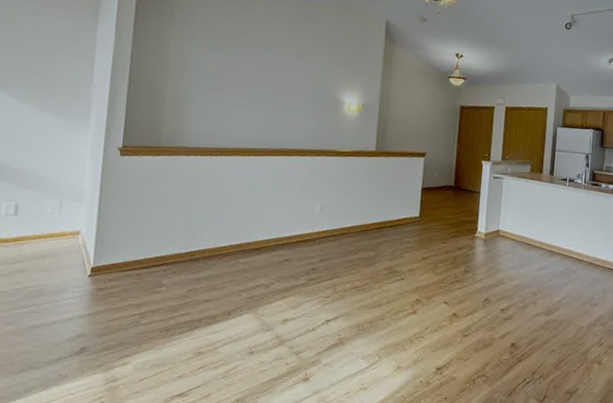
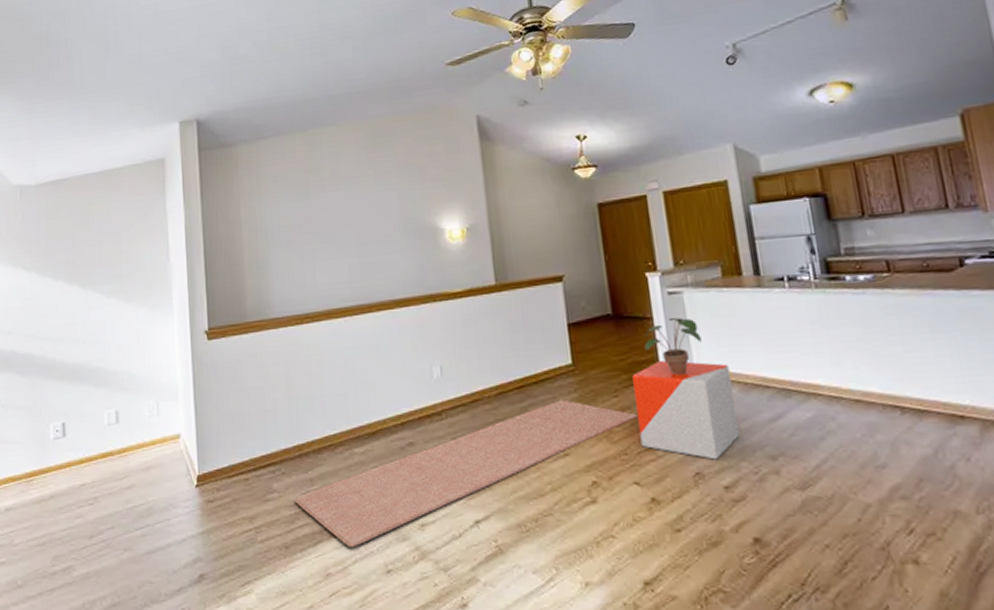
rug: none [179,240,457,334] -> present [294,399,639,548]
stool: none [454,222,521,292] -> present [632,360,739,460]
potted plant: none [471,194,508,234] -> present [645,317,702,375]

